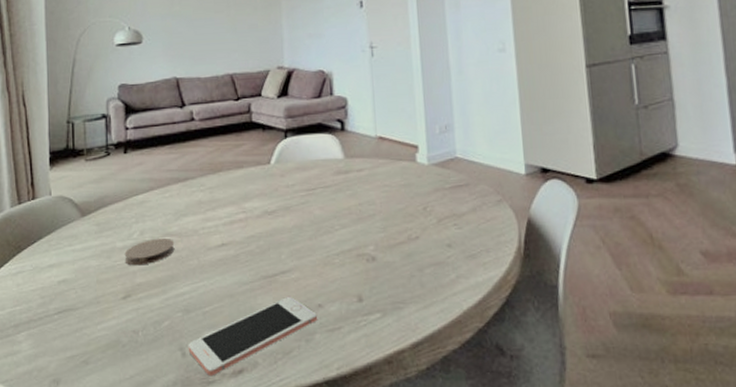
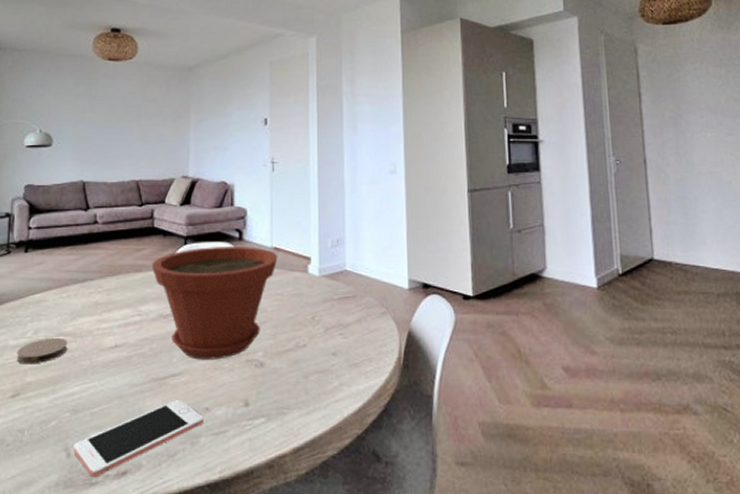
plant pot: none [252,137,384,256] -> present [151,247,278,360]

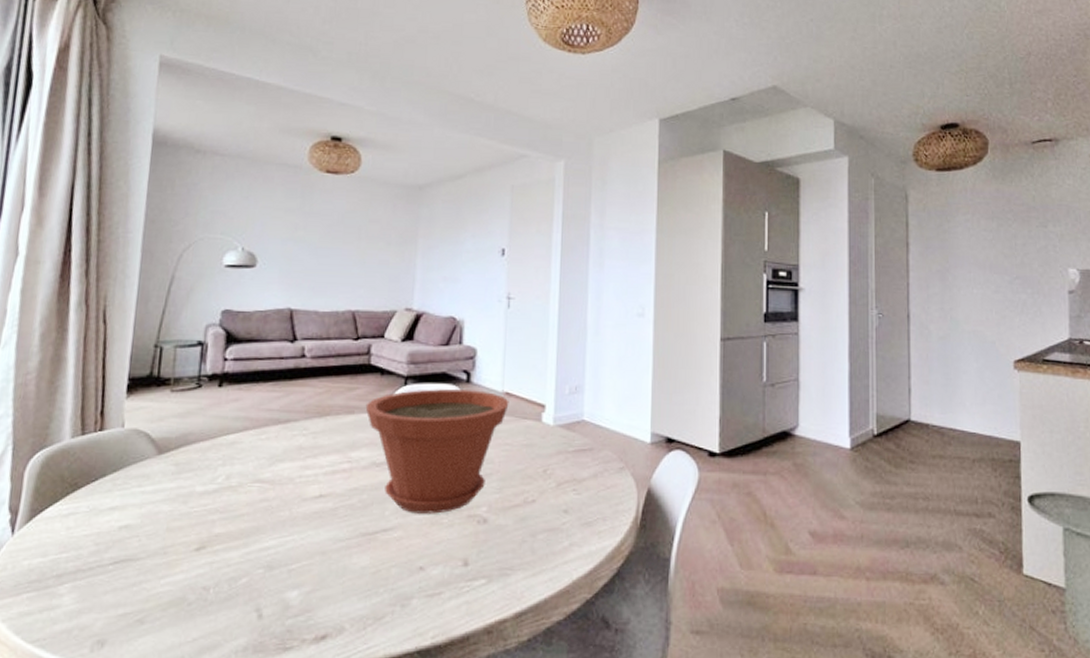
coaster: present [16,337,68,364] -> none [203,484,265,514]
cell phone: present [73,399,205,478] -> none [266,556,418,642]

